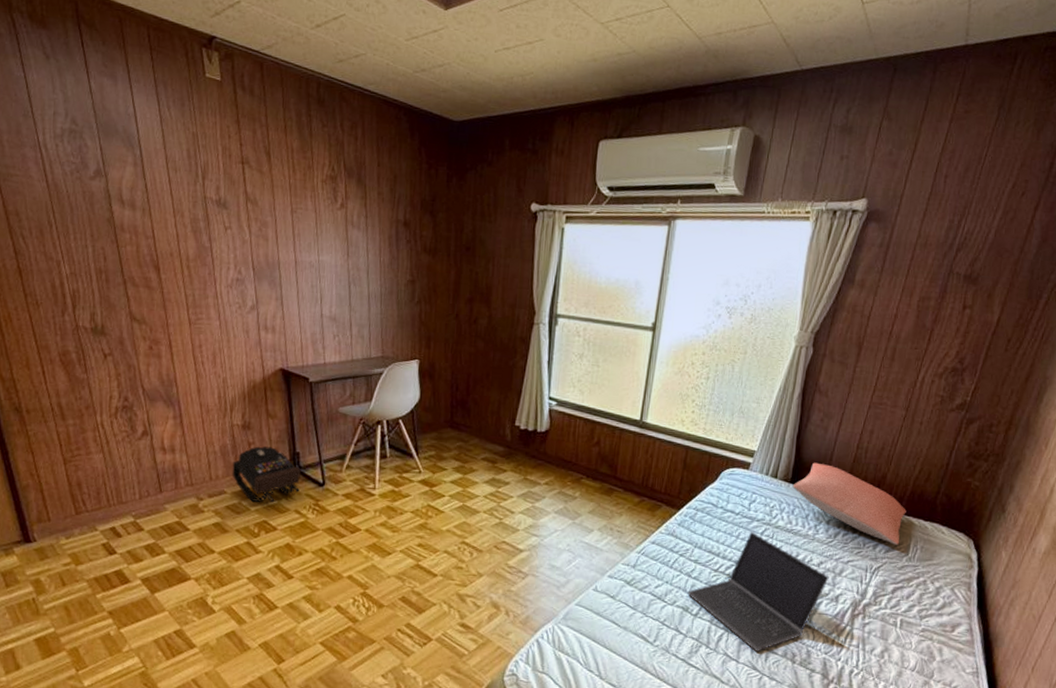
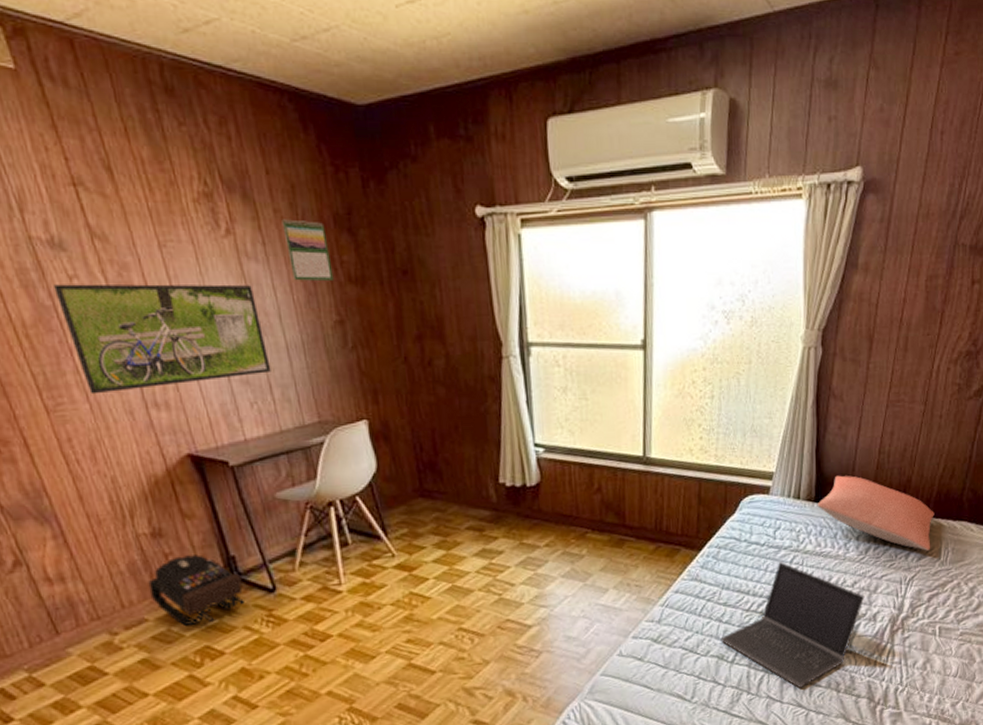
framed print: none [213,232,354,315] -> present [53,283,271,395]
calendar: none [382,200,414,250] -> present [281,219,334,282]

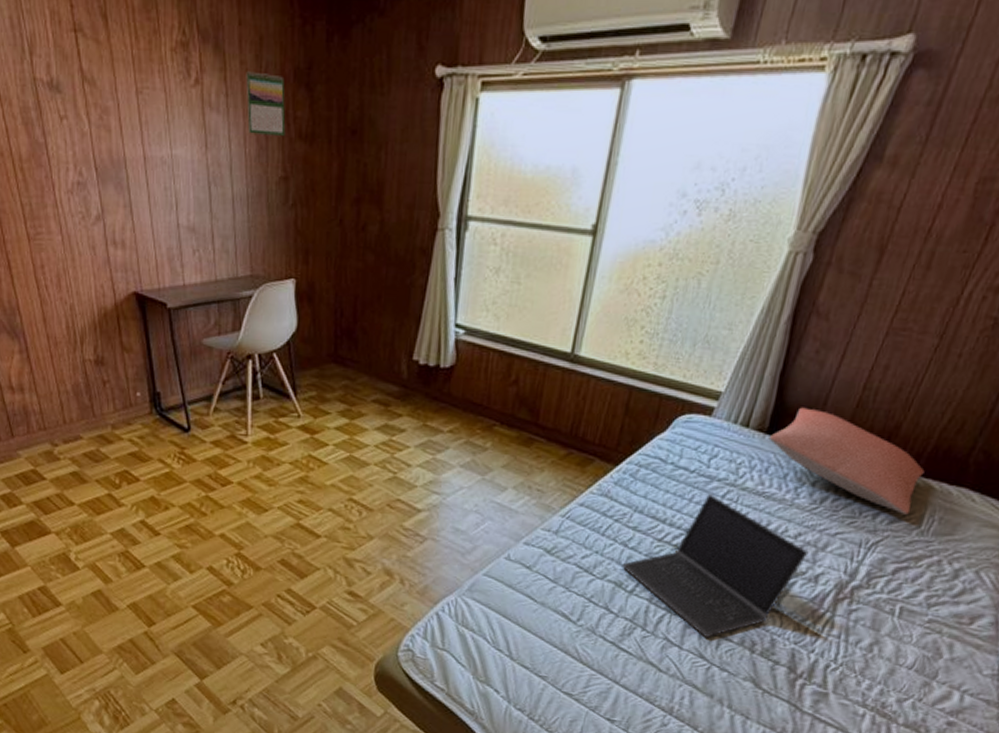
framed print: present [53,283,271,395] -> none [47,124,216,228]
backpack: present [148,554,245,627] -> none [87,385,163,450]

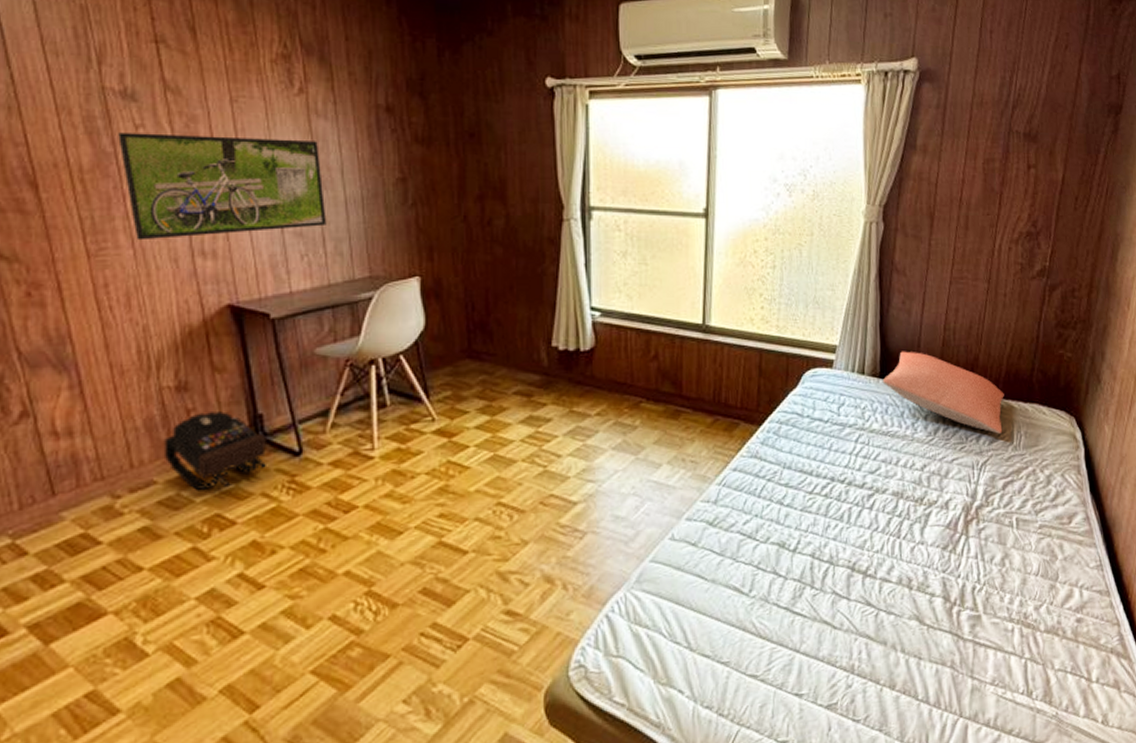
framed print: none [47,124,216,228] -> present [118,132,327,241]
backpack: none [87,385,163,450] -> present [163,411,266,492]
calendar: present [246,71,286,137] -> none [355,81,401,141]
laptop computer: present [622,493,809,638] -> none [781,439,936,584]

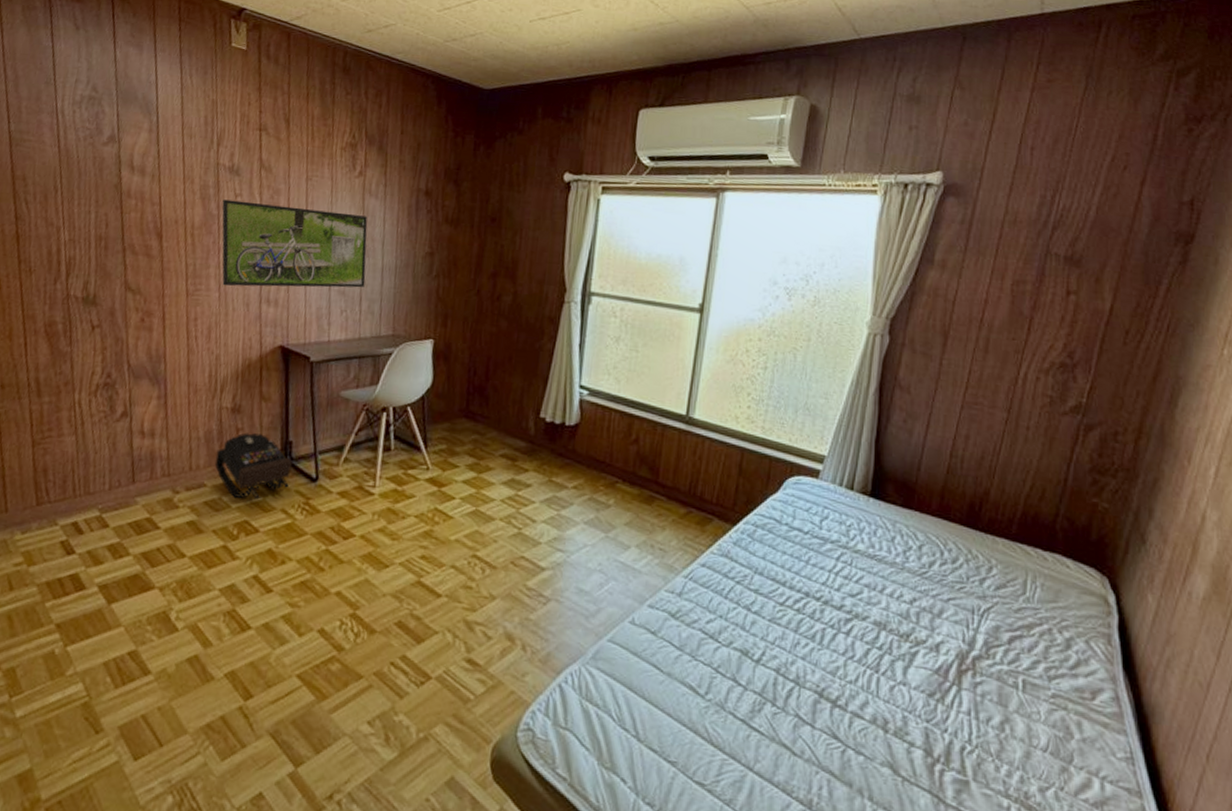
pillow: present [882,351,1004,434] -> none [873,472,1018,580]

